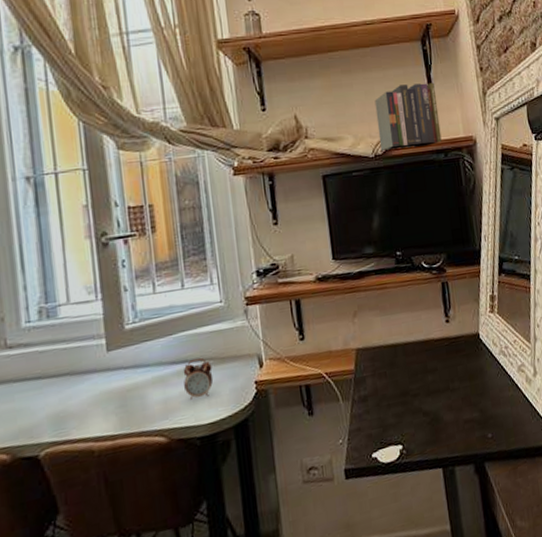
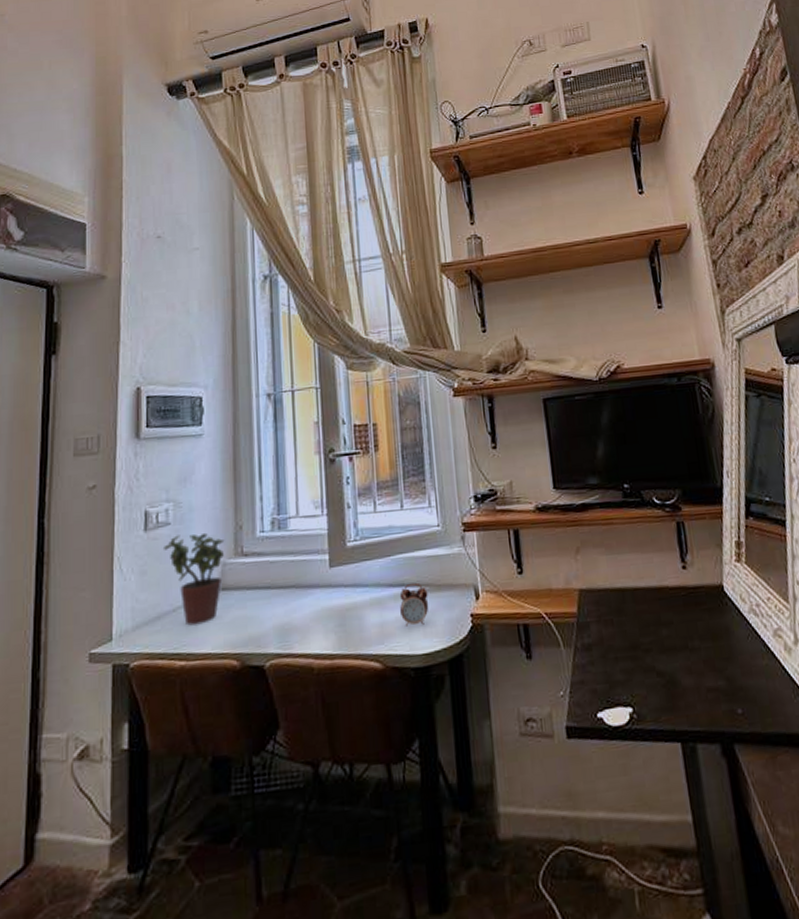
books: present [374,82,442,151] -> none [598,301,674,375]

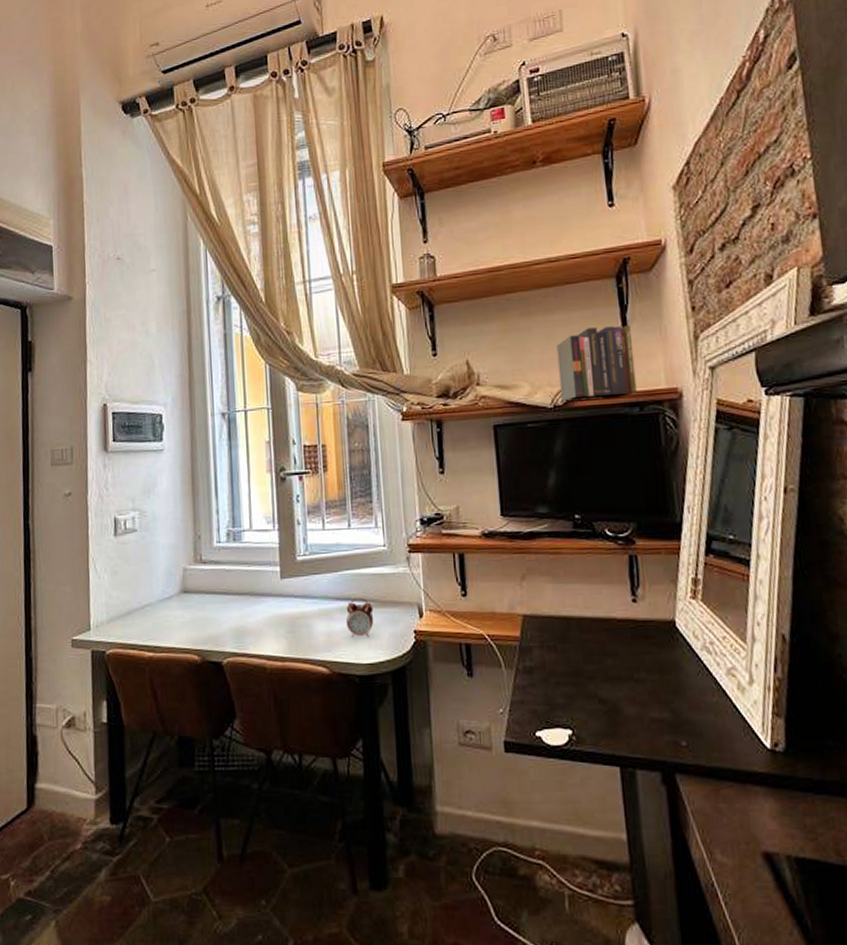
potted plant: present [164,532,225,626] -> none [132,540,185,622]
books: none [598,301,674,375] -> present [556,325,637,402]

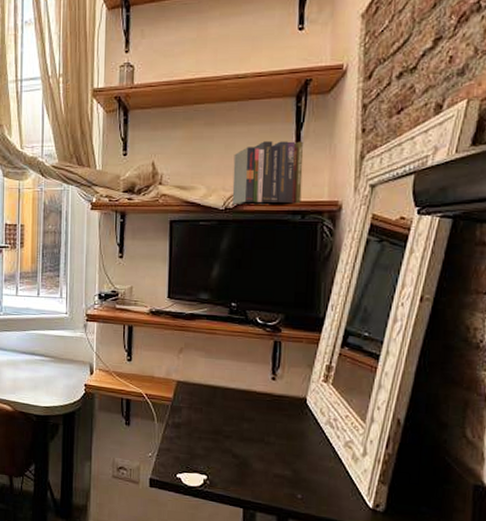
alarm clock: present [346,597,374,637] -> none [30,353,53,386]

